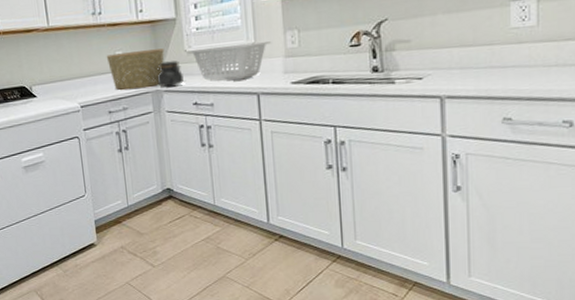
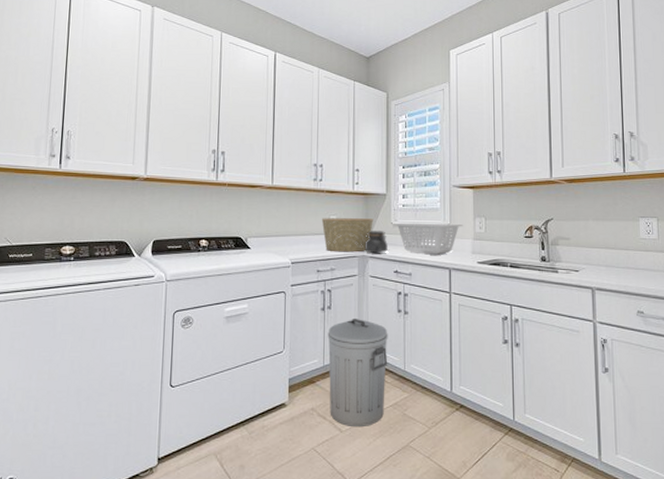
trash can: none [128,157,196,262] -> present [327,319,388,428]

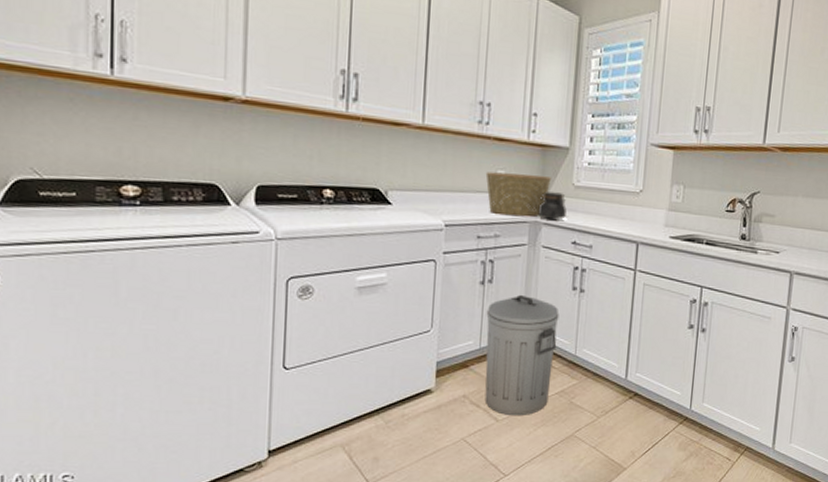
laundry basket: present [394,223,464,255] -> none [576,185,659,226]

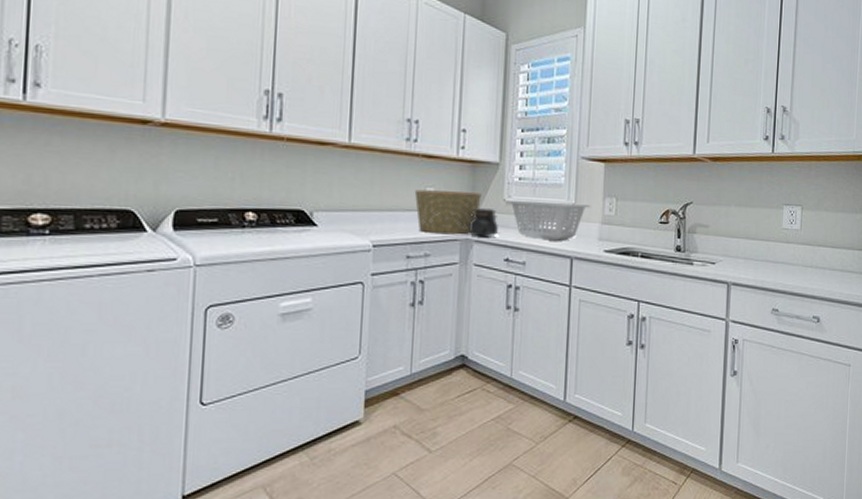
trash can: present [484,295,559,416] -> none [416,317,494,446]
laundry basket: none [576,185,659,226] -> present [507,200,591,241]

